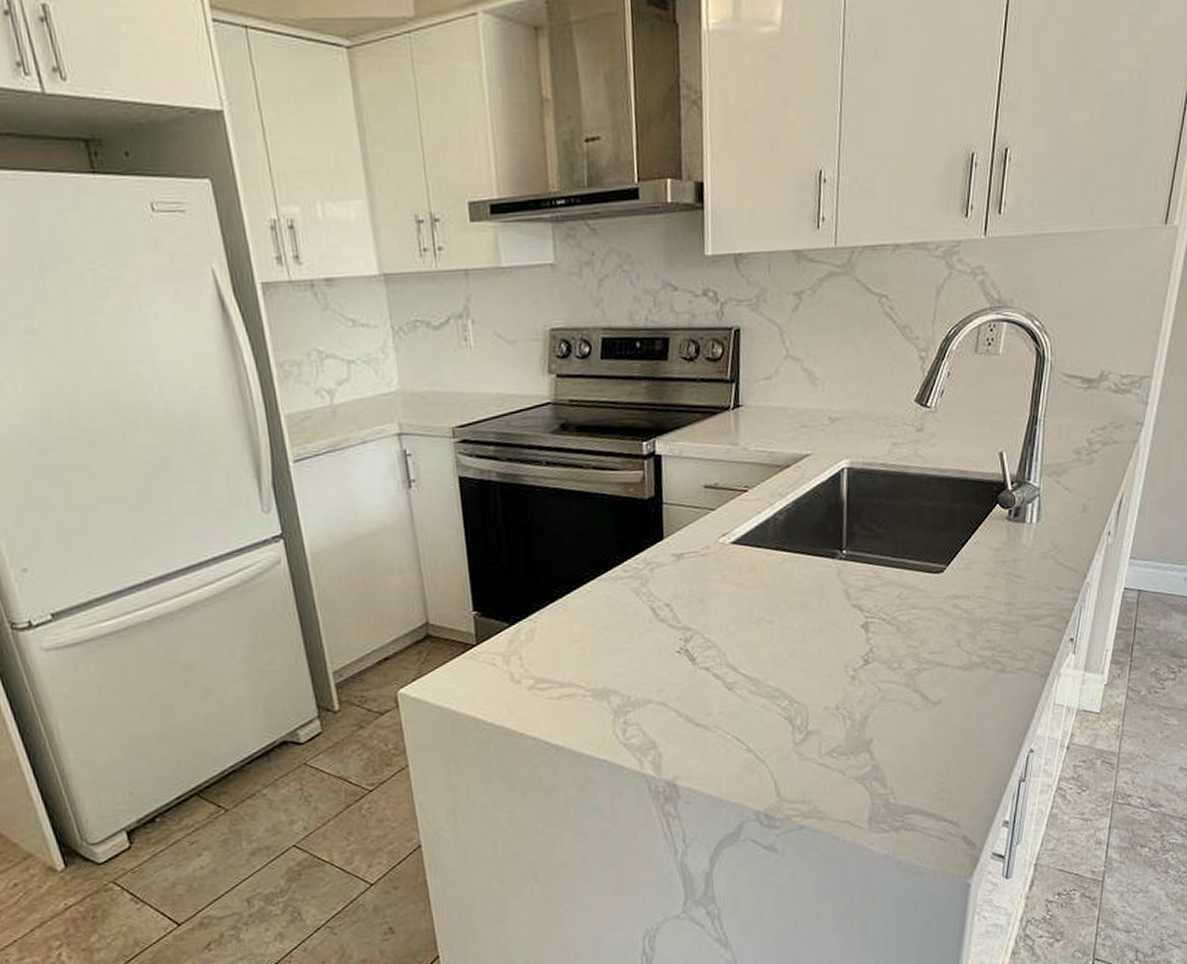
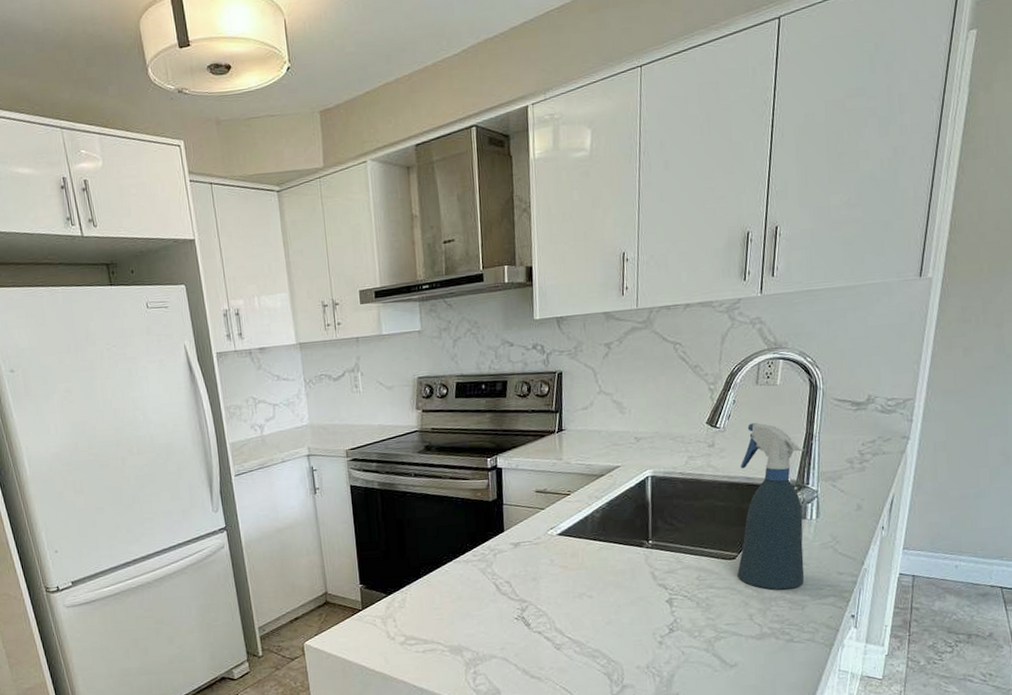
spray bottle: none [945,402,1028,610] -> present [737,423,805,590]

